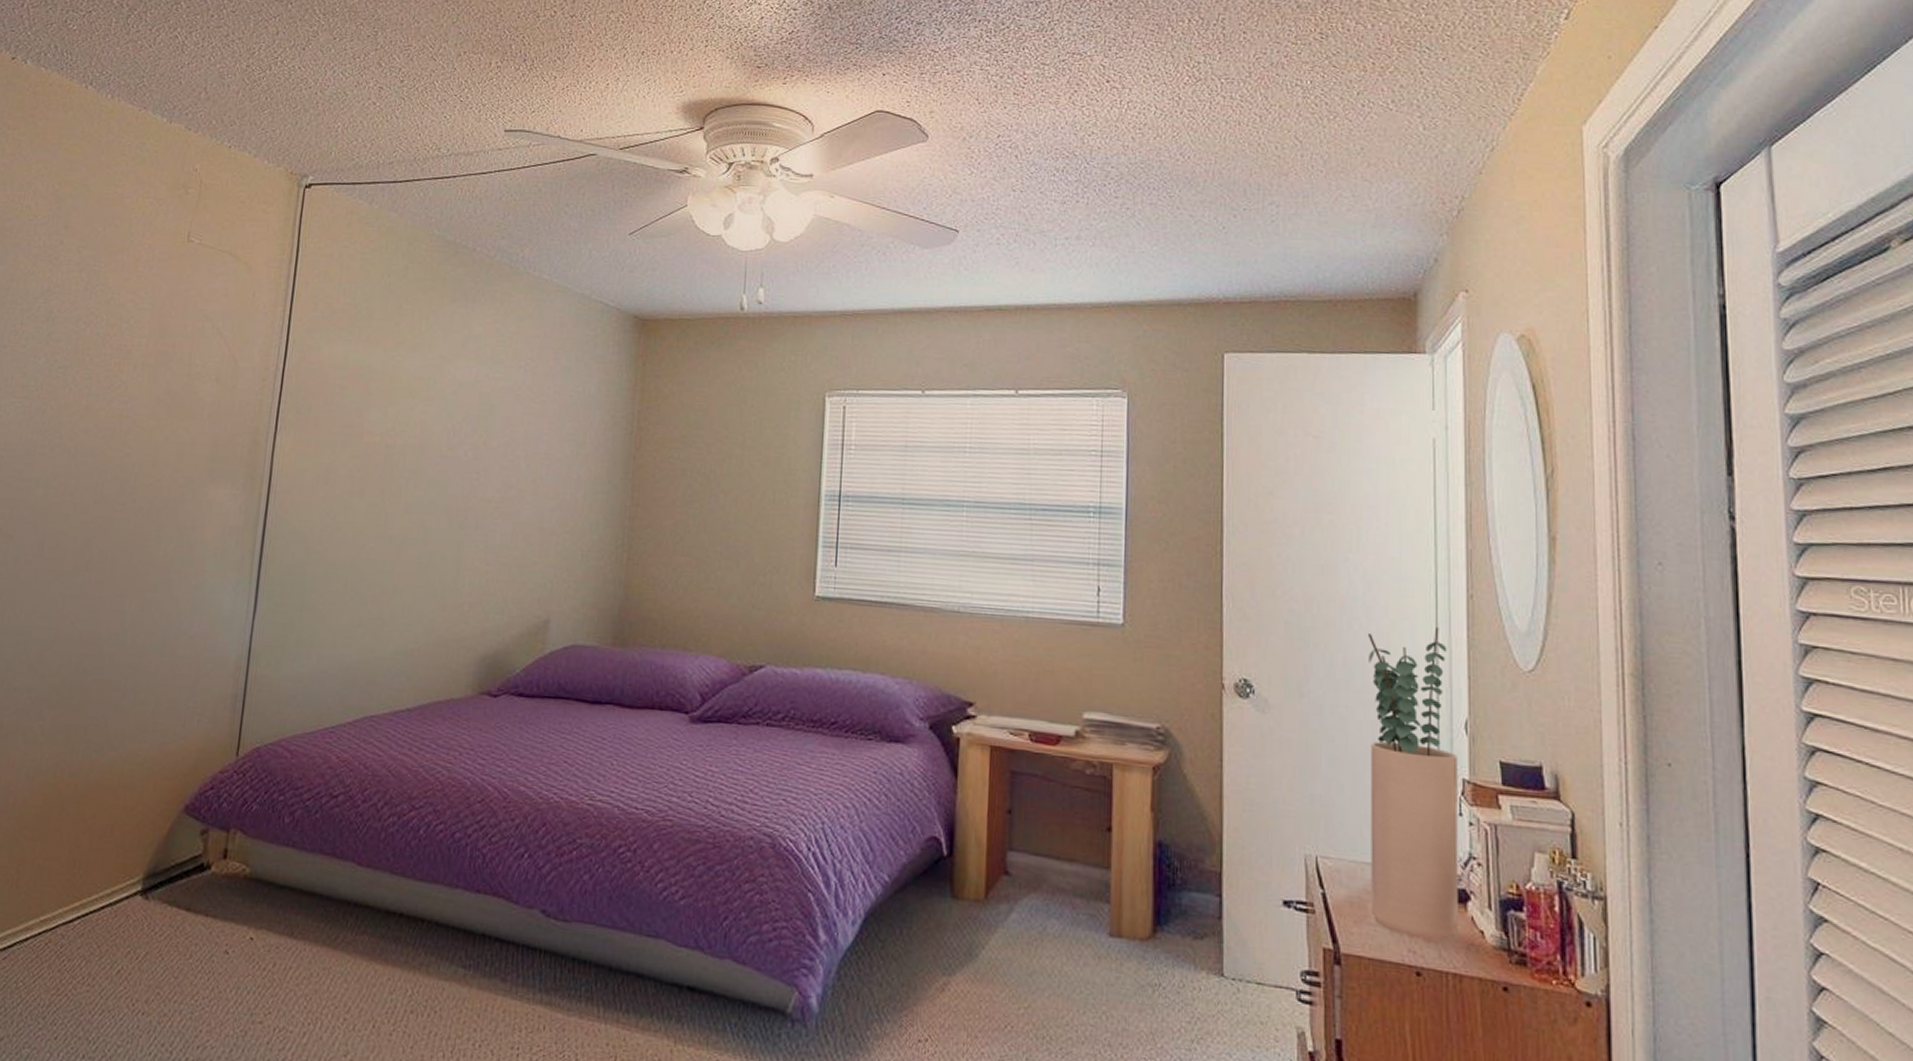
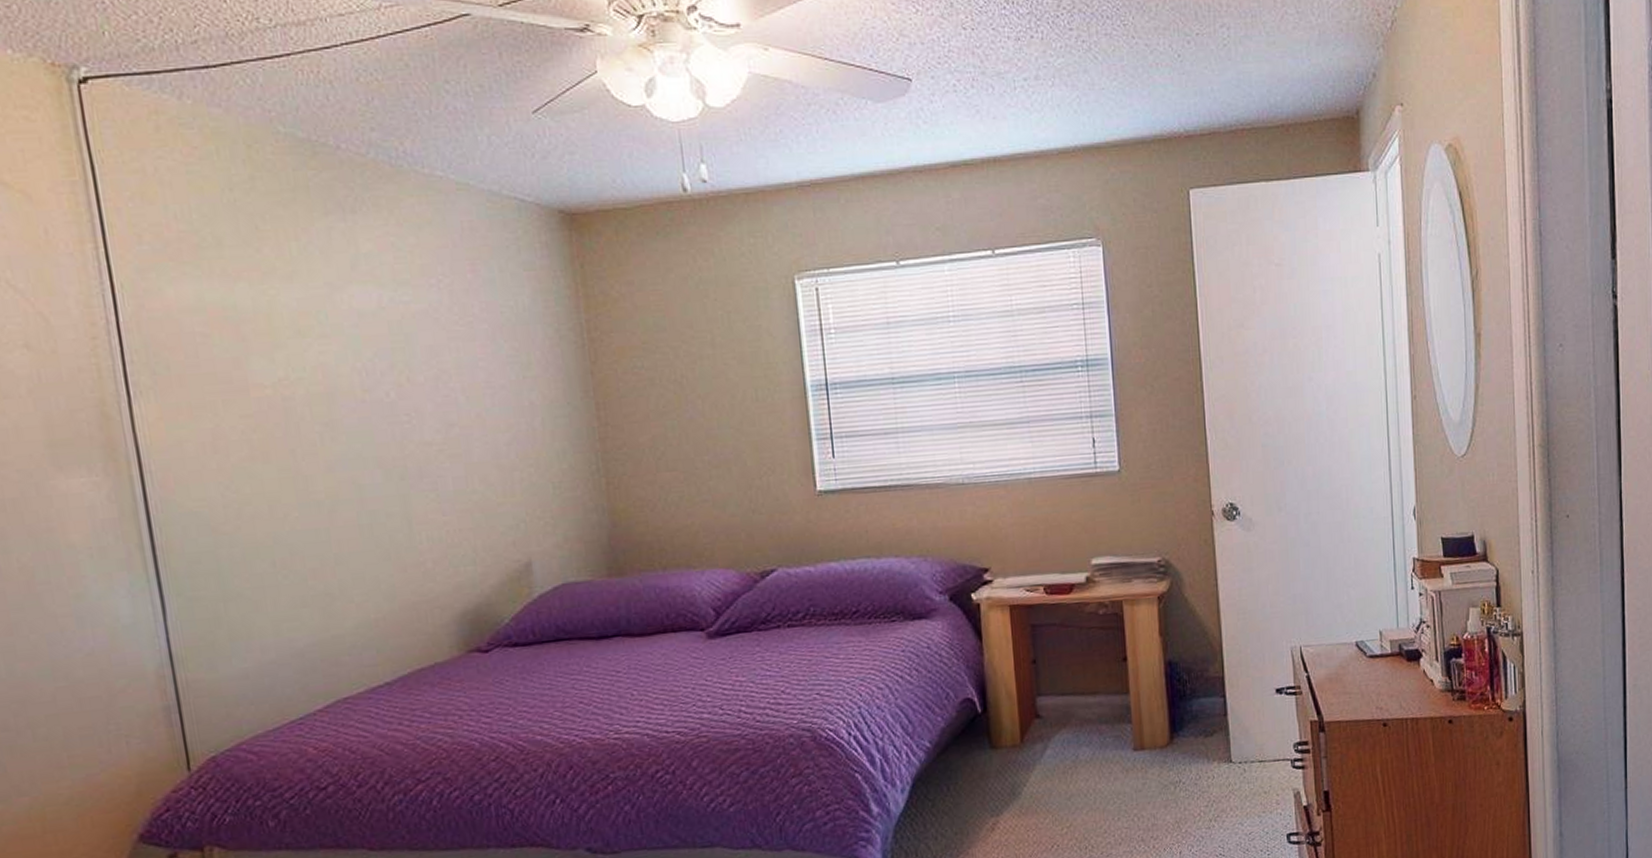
vase: present [1367,627,1458,940] -> none [1331,429,1414,696]

